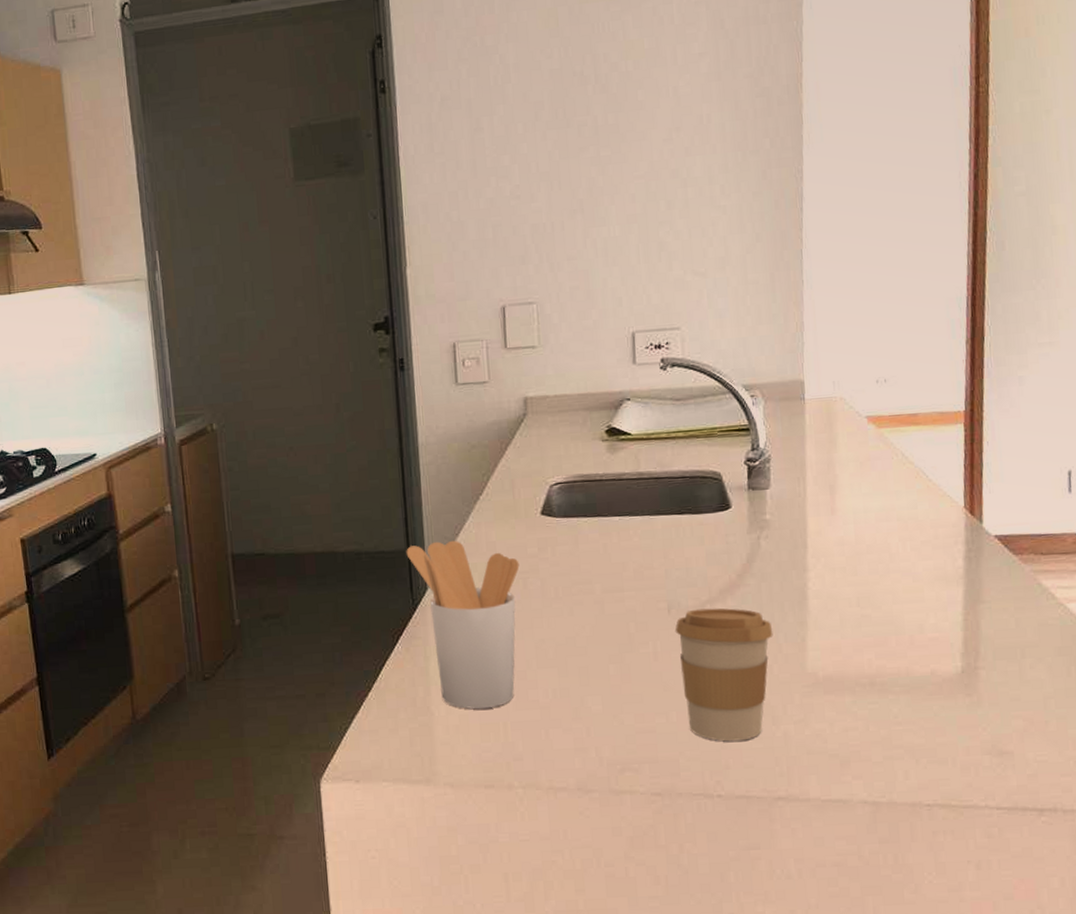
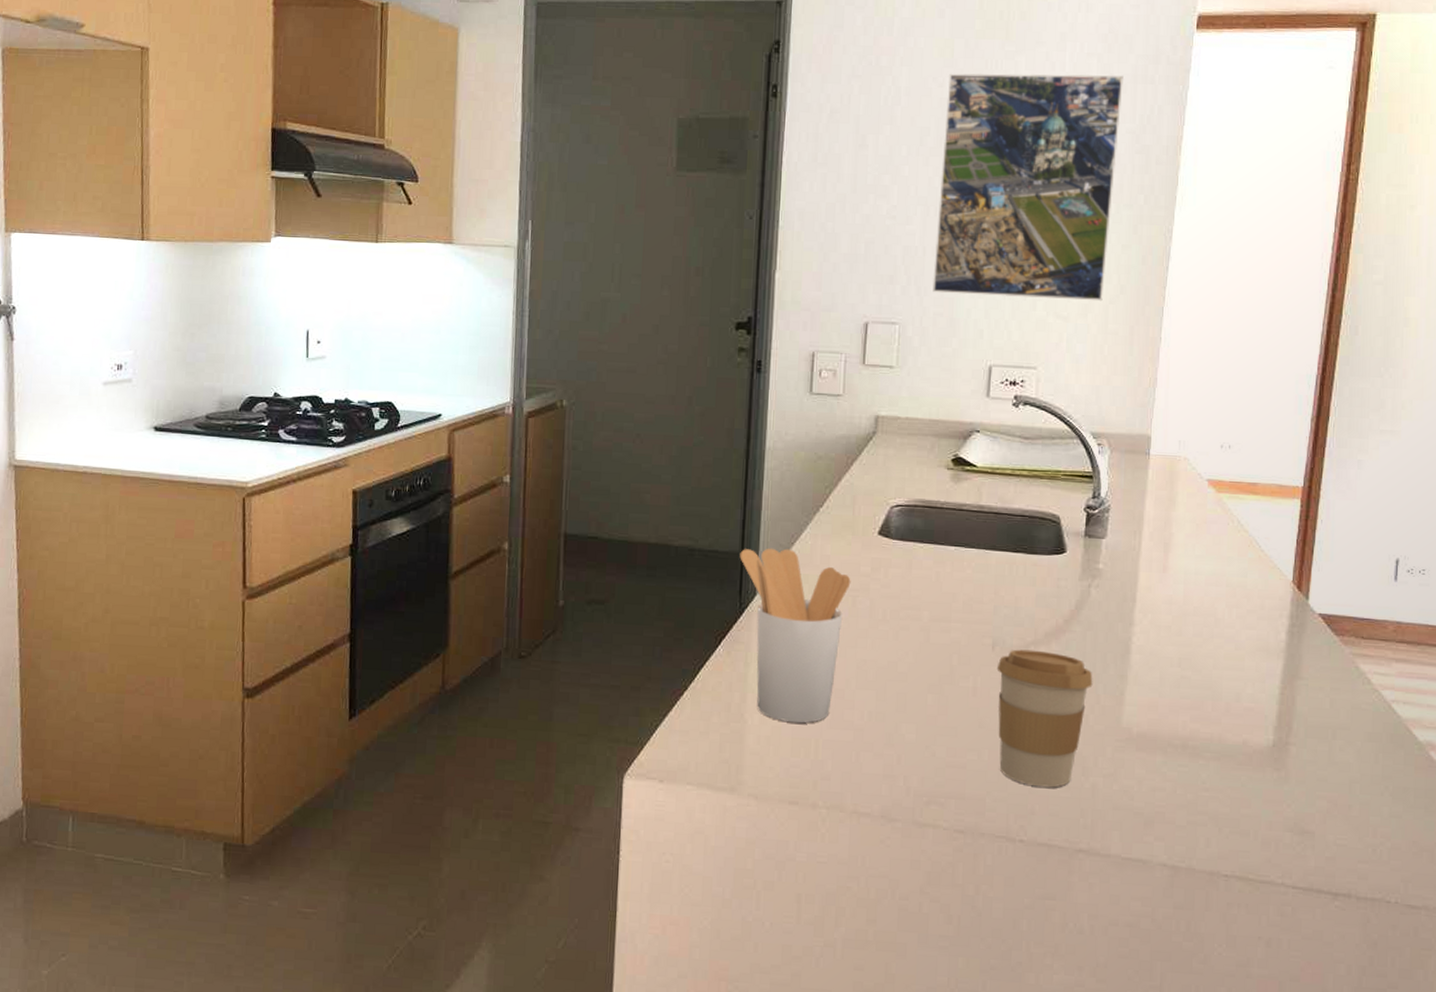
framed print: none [556,19,739,267] -> present [933,73,1124,301]

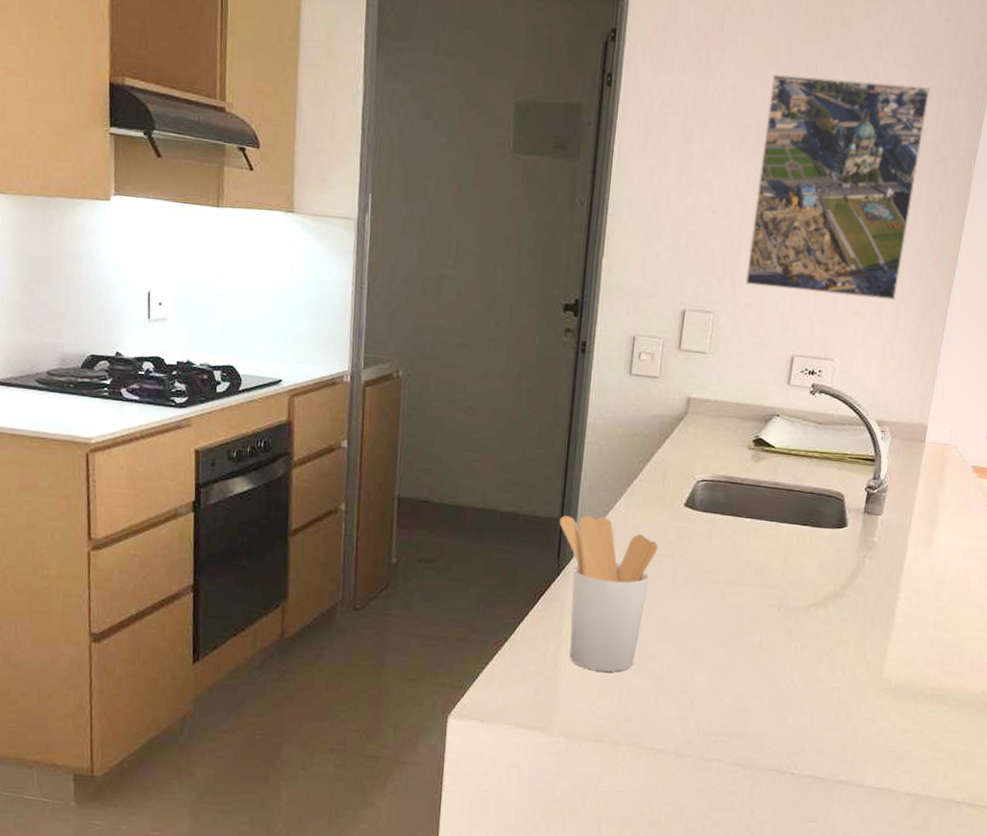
coffee cup: present [996,649,1093,788] -> none [777,610,862,729]

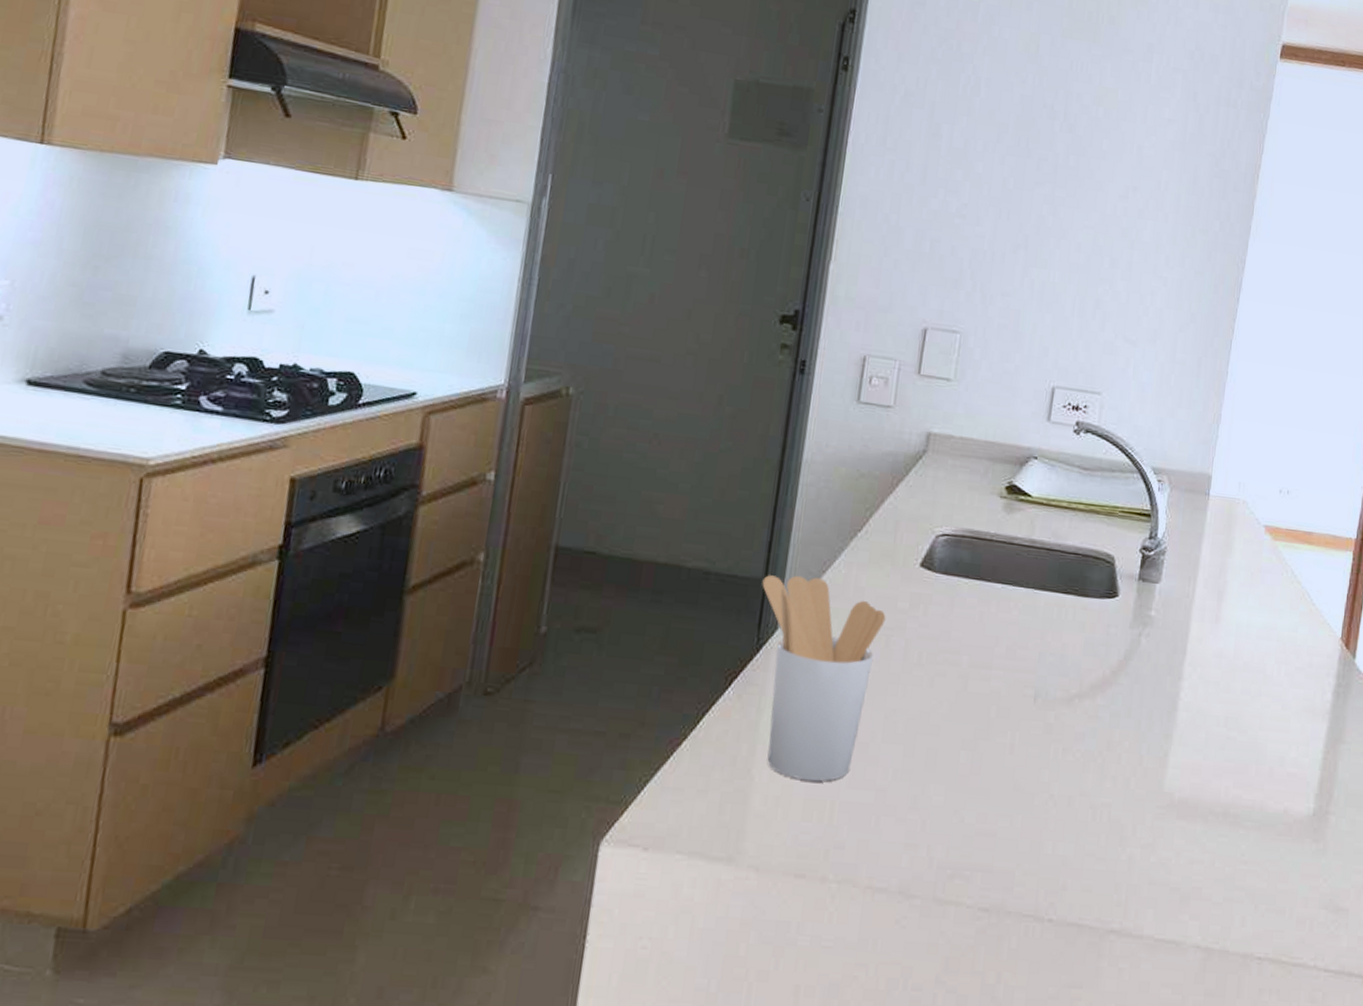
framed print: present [745,73,930,301] -> none [999,69,1207,328]

